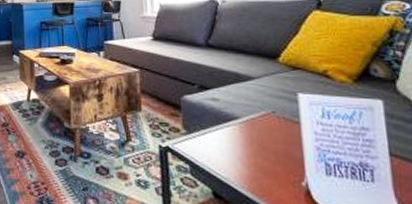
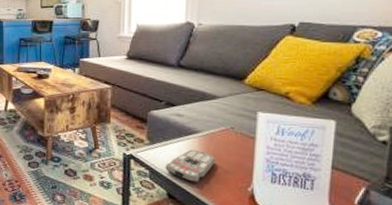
remote control: none [206,138,261,179] -> present [165,149,215,183]

